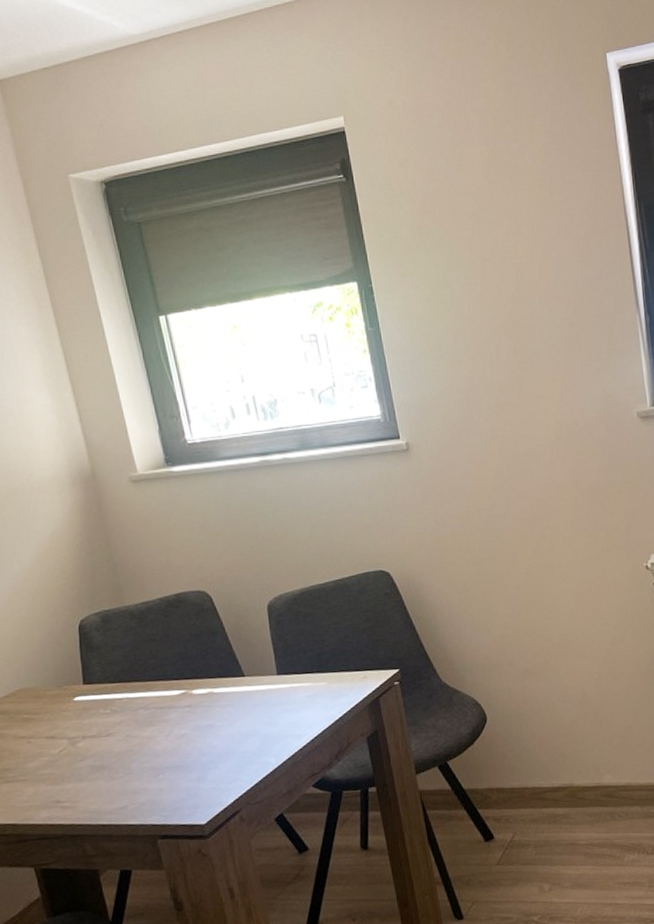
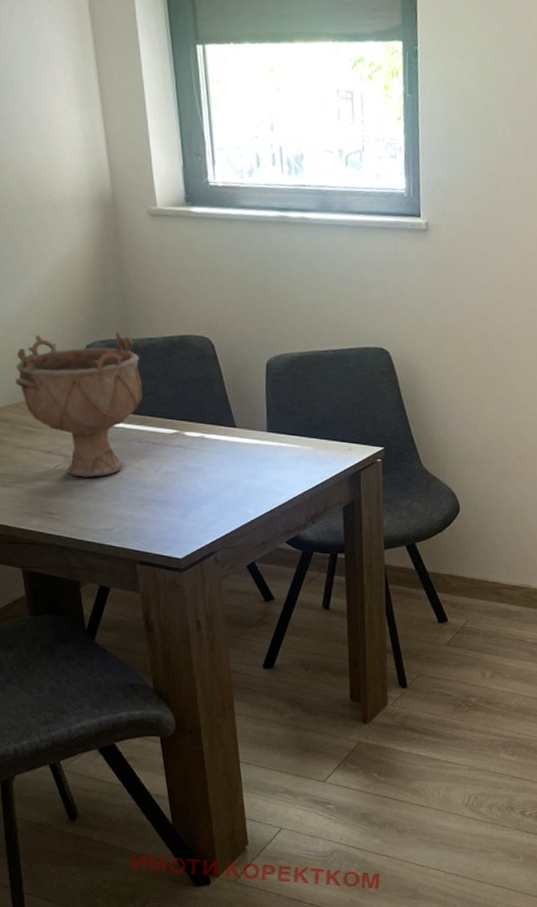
decorative bowl: none [8,601,145,758] -> present [16,332,143,478]

